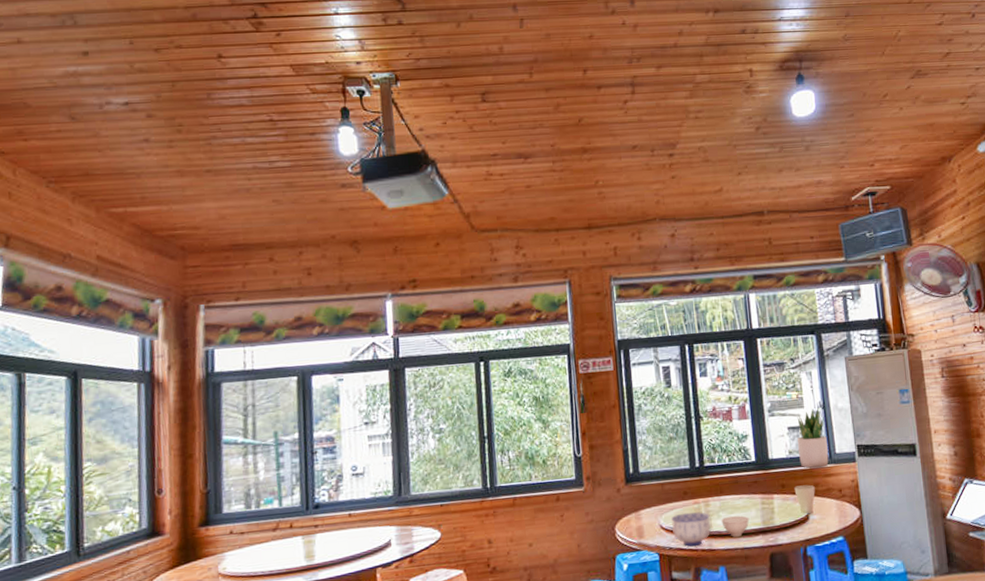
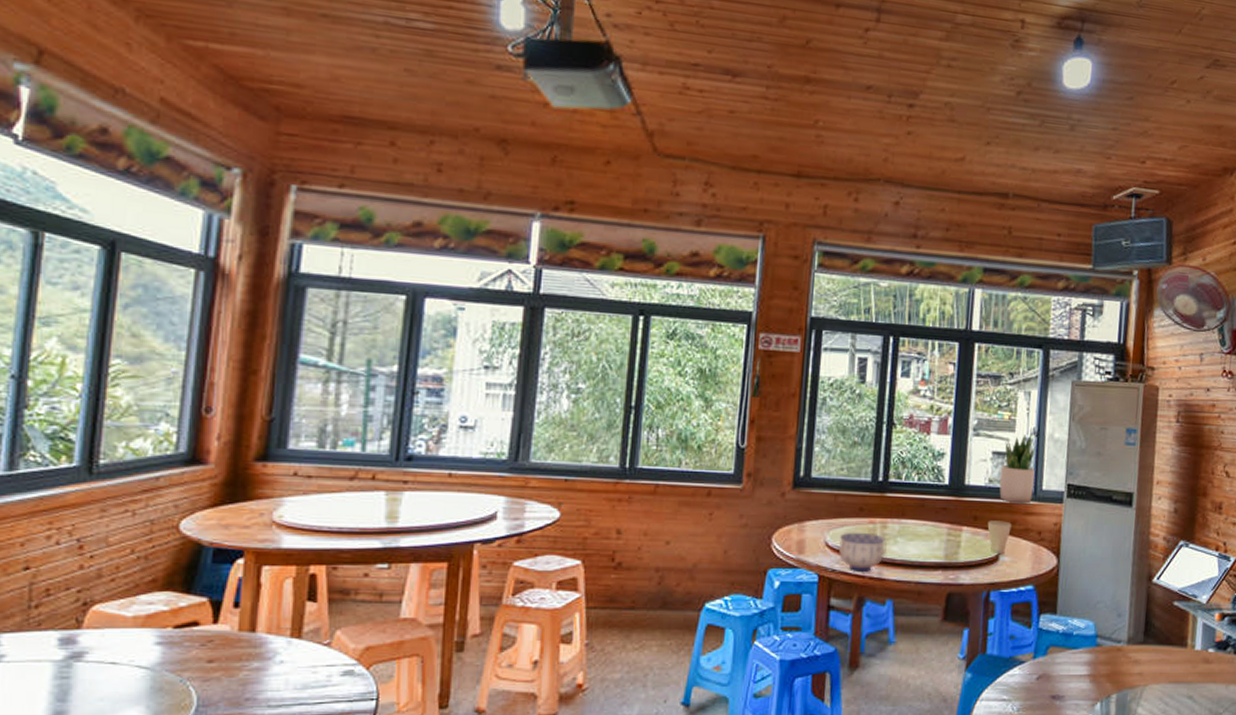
bowl: present [721,515,750,537] -> none [897,543,931,568]

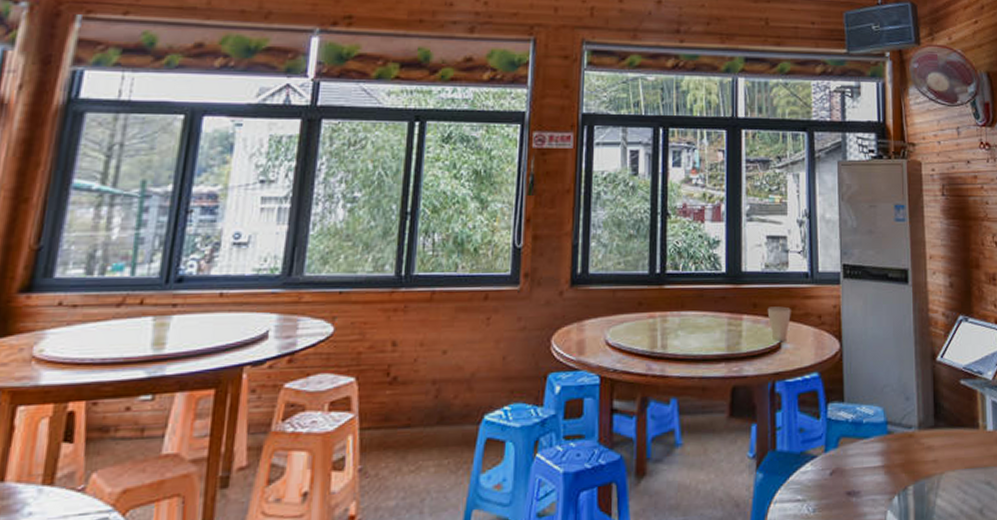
bowl: present [838,532,886,572] -> none [619,327,666,370]
planter: present [999,434,1036,504] -> none [775,217,809,287]

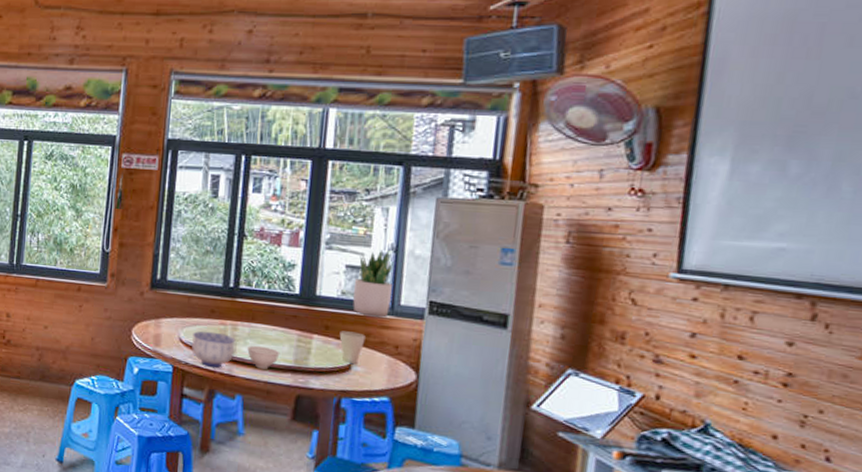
bowl: none [619,327,666,370] -> present [191,331,236,368]
bowl: none [679,336,712,363] -> present [247,345,280,369]
planter: none [775,217,809,287] -> present [352,250,393,317]

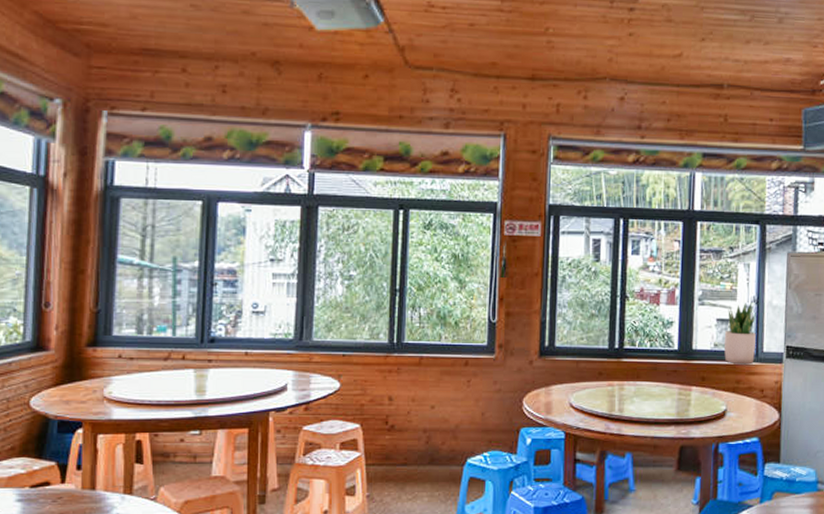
bowl: present [191,331,236,368] -> none [581,394,623,429]
bowl: present [247,345,280,369] -> none [634,402,664,425]
cup: present [339,331,366,365] -> none [714,380,736,411]

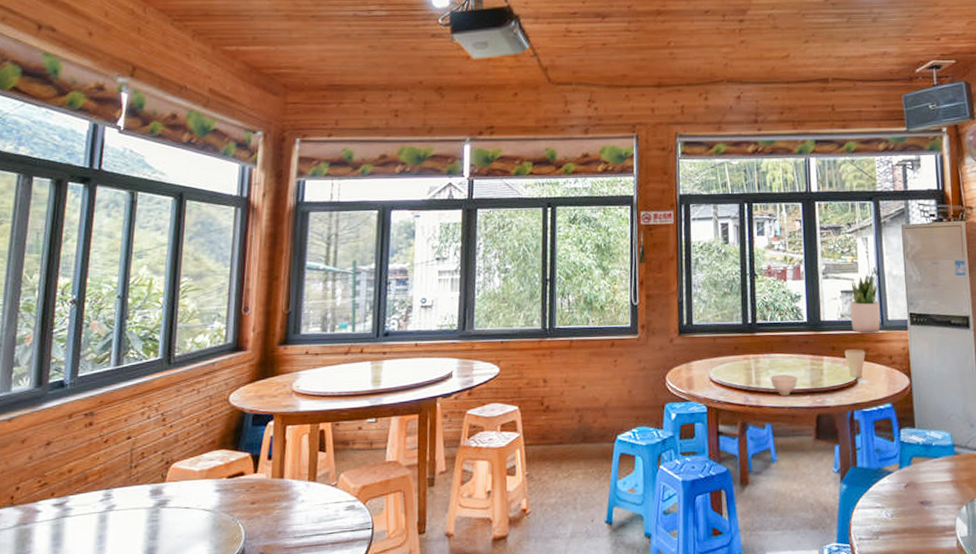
bowl: none [634,402,664,425] -> present [770,374,798,395]
cup: none [714,380,736,411] -> present [844,349,865,379]

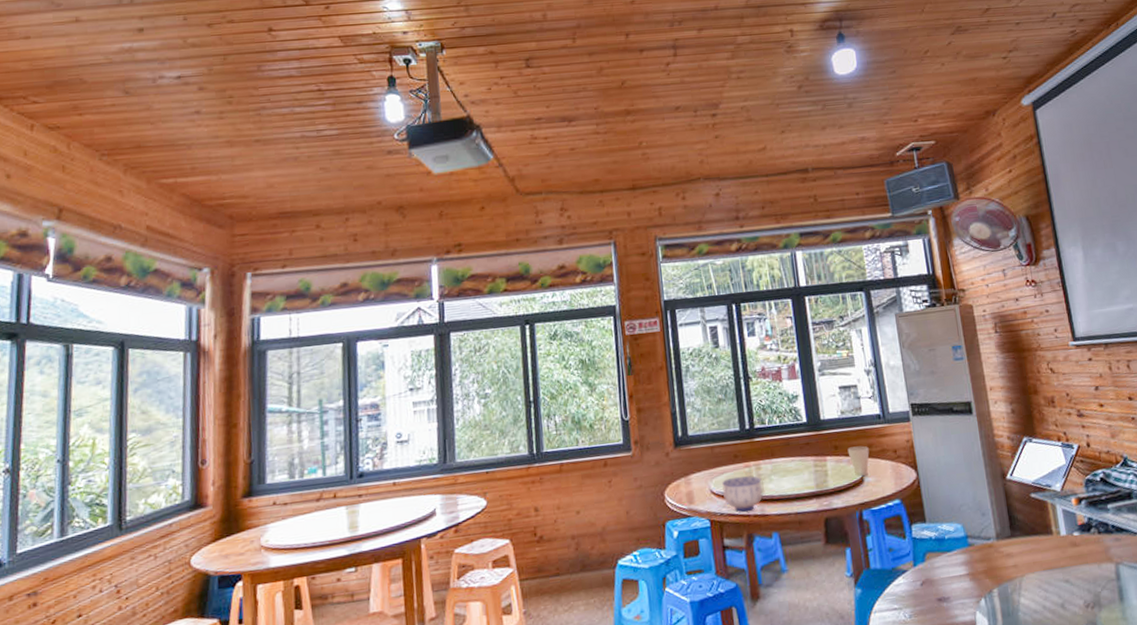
bowl: none [720,367,760,401] -> present [722,476,763,512]
bowl: present [770,374,798,395] -> none [773,479,803,502]
planter: present [849,274,880,333] -> none [848,366,882,428]

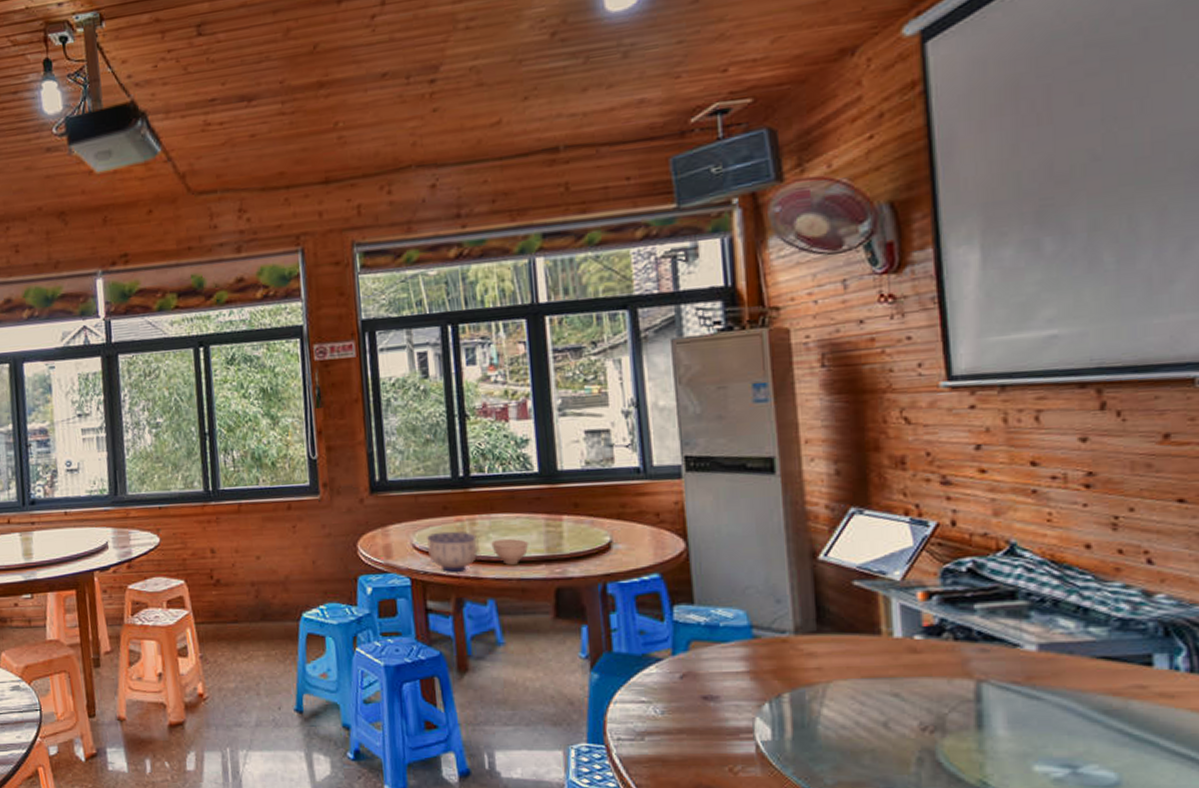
bowl: none [773,479,803,502] -> present [491,538,529,565]
cup: present [847,446,869,477] -> none [591,505,621,543]

